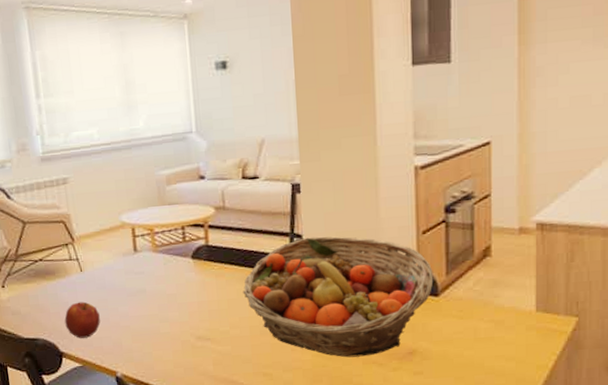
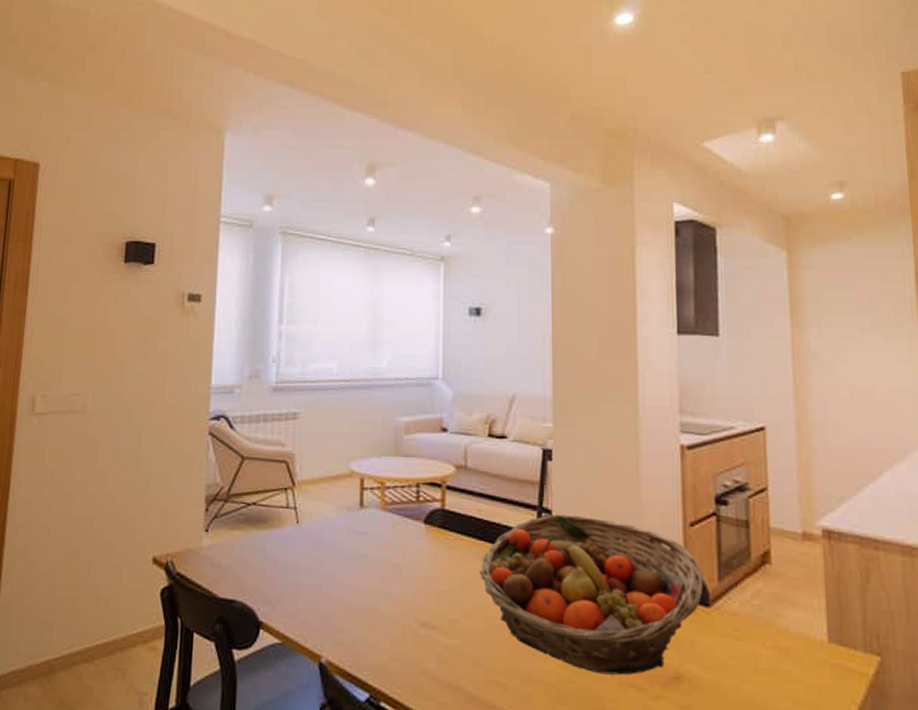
apple: present [64,302,100,338] -> none [269,560,311,607]

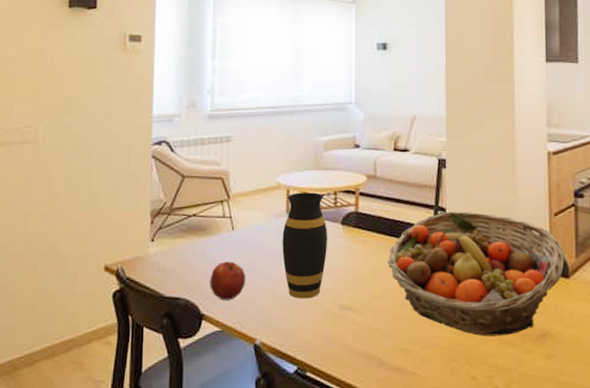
apple: none [269,560,311,607] -> present [210,261,245,300]
vase: none [354,482,409,612] -> present [282,192,328,299]

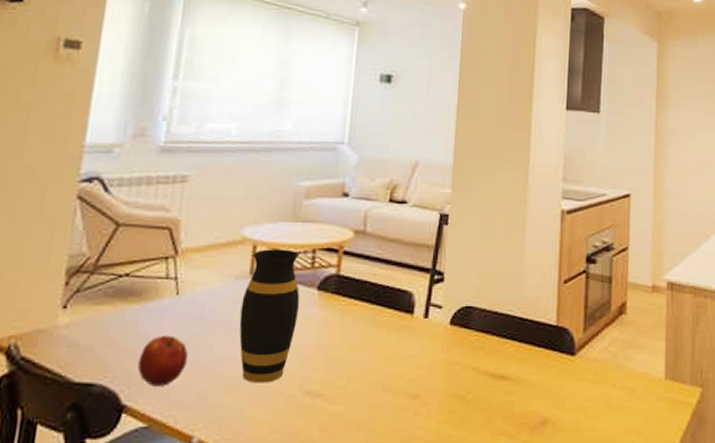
fruit basket: present [387,211,565,337] -> none [370,276,571,426]

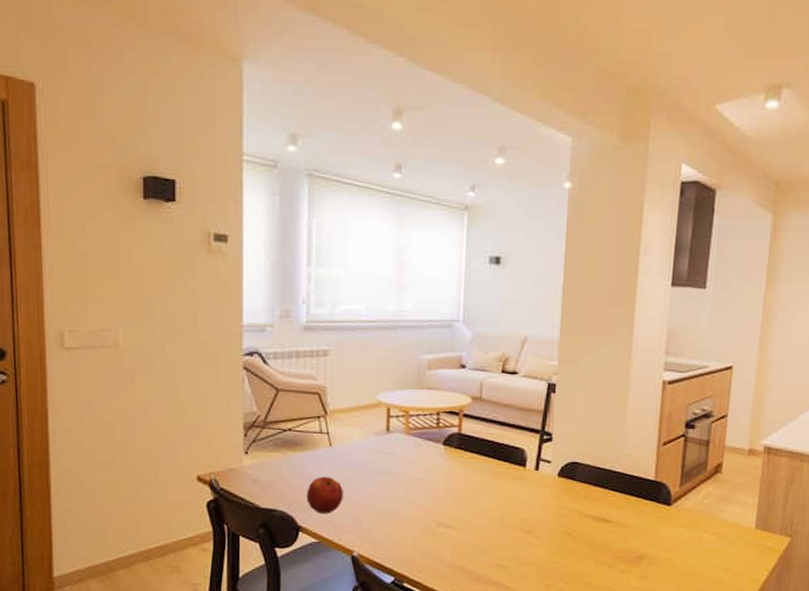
vase: present [239,249,300,383] -> none [381,411,429,515]

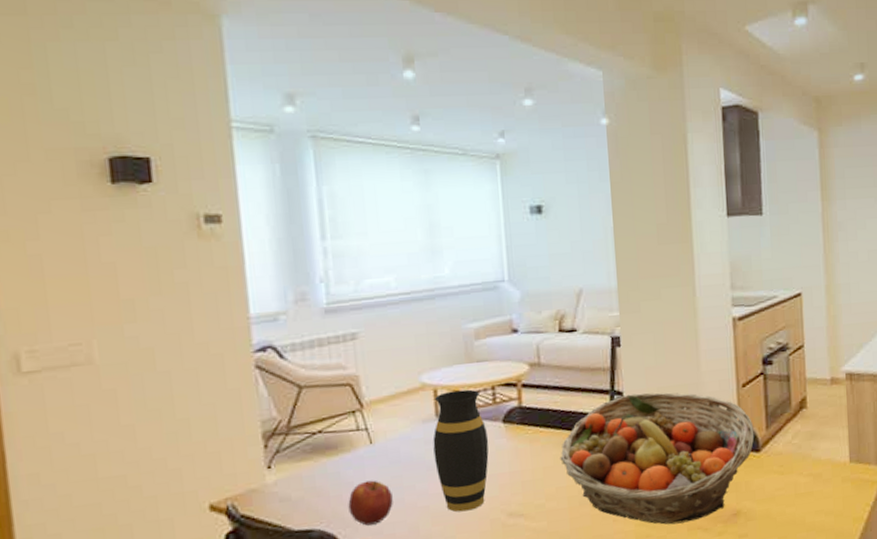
vase: none [381,411,429,515] -> present [432,389,489,512]
fruit basket: none [489,437,669,557] -> present [560,392,755,525]

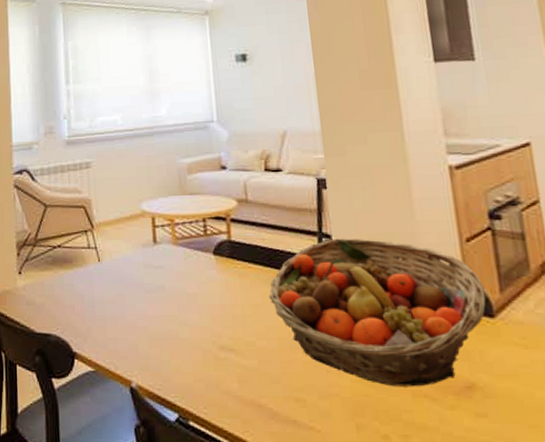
apple: present [348,480,393,526] -> none [79,295,116,338]
vase: present [432,389,489,512] -> none [150,219,201,338]

